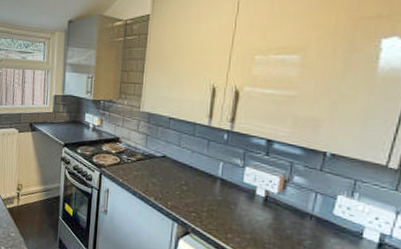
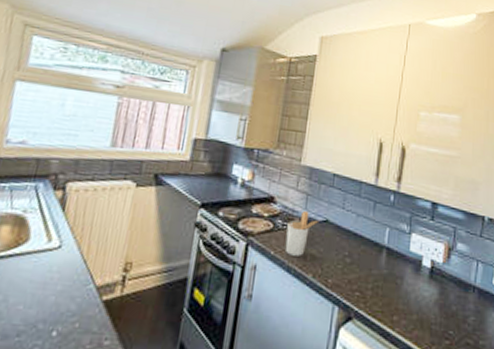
utensil holder: none [130,148,160,184] -> present [285,210,321,257]

